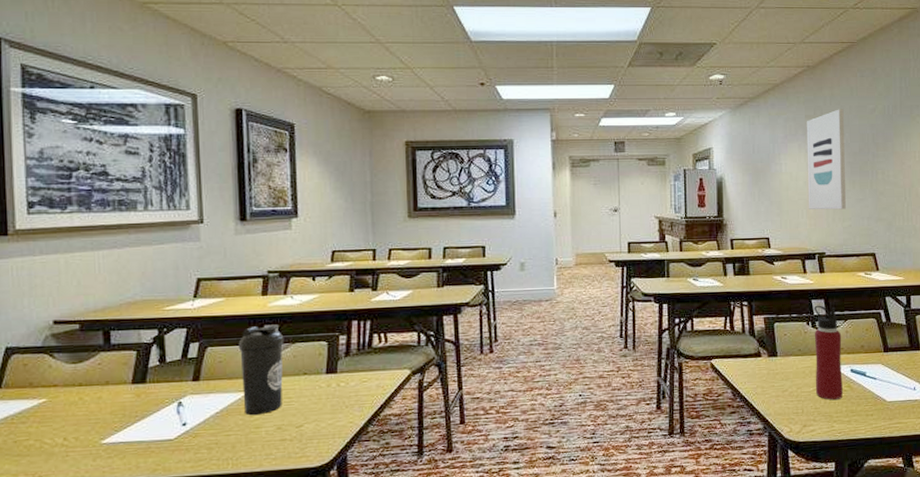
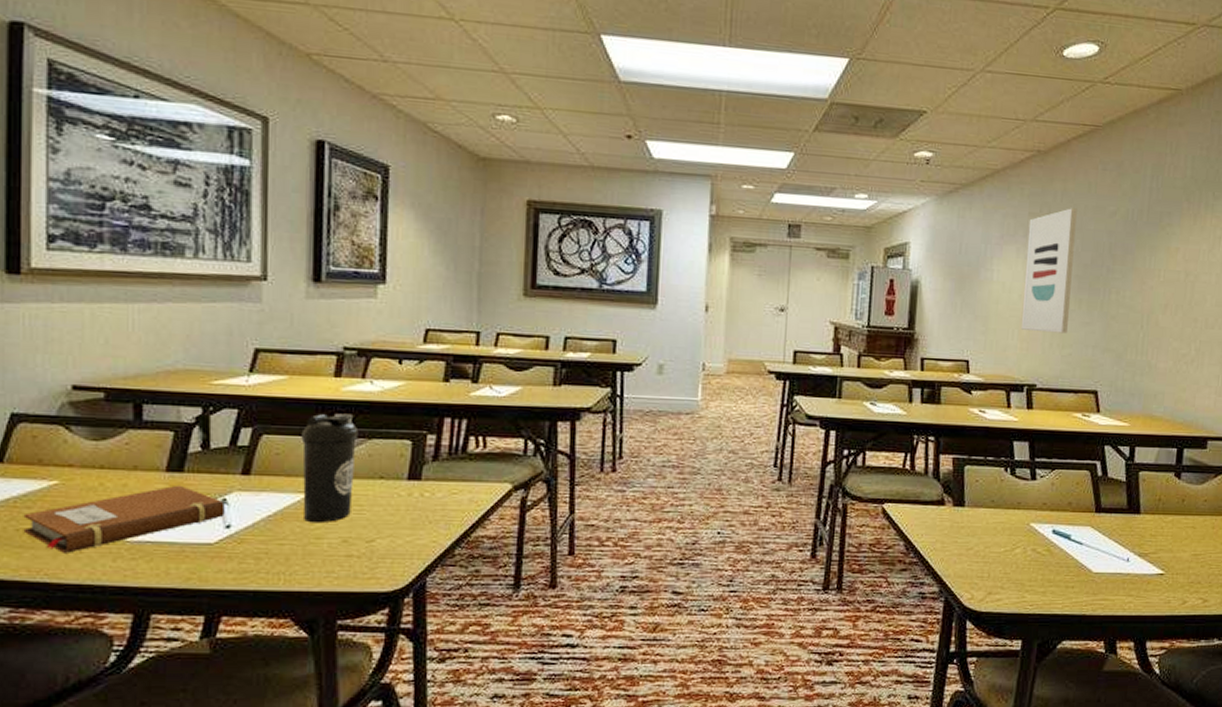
notebook: none [19,393,181,458] -> present [23,485,225,553]
water bottle: present [813,305,843,400] -> none [1007,448,1046,565]

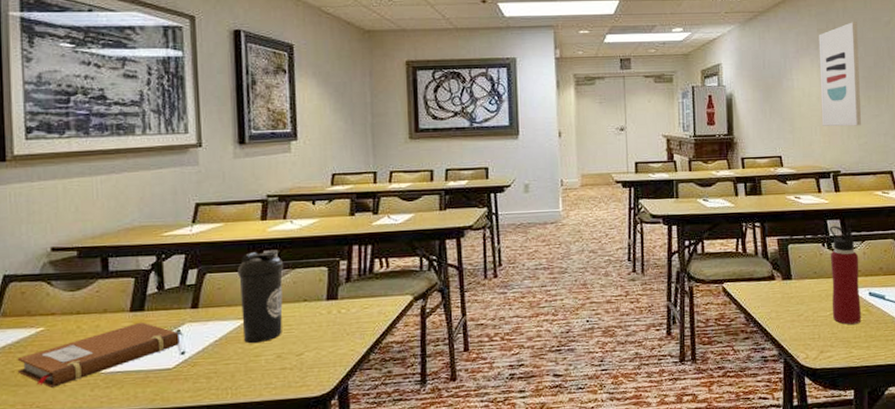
water bottle: none [1007,448,1046,565] -> present [829,225,861,325]

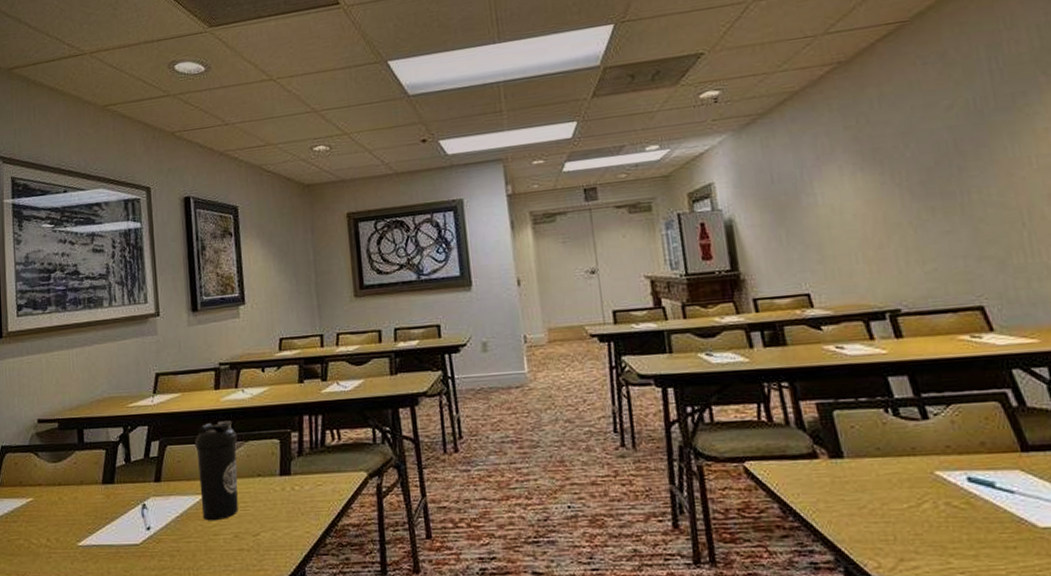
notebook: present [17,321,179,388] -> none [12,494,145,558]
wall art: present [818,22,861,127] -> none [845,111,925,251]
water bottle: present [829,225,861,325] -> none [892,384,960,523]

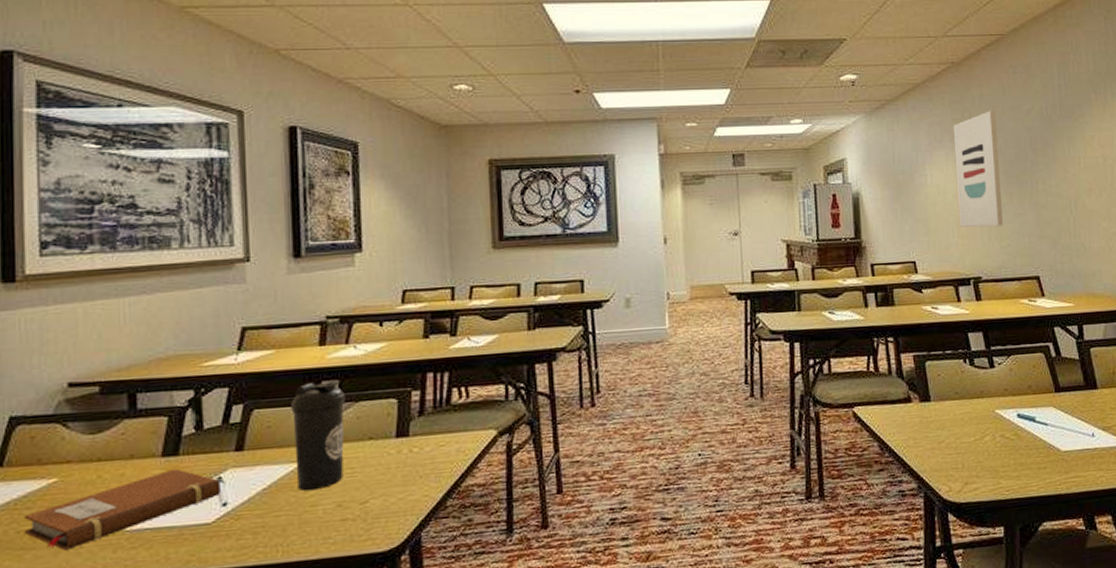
notebook: none [12,494,145,558] -> present [24,468,221,550]
wall art: none [845,111,925,251] -> present [953,110,1003,228]

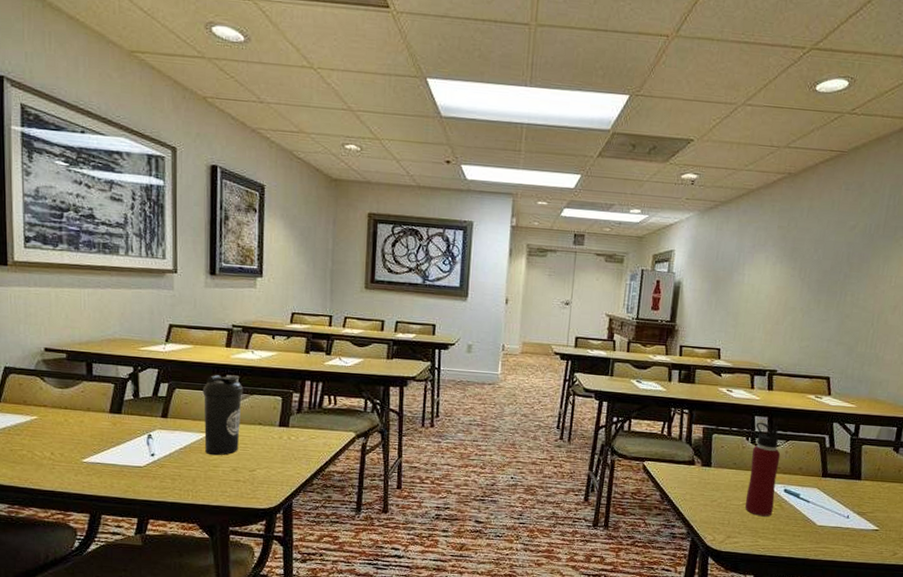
notebook: present [24,468,221,550] -> none [15,423,150,468]
wall art: present [953,110,1003,228] -> none [766,222,821,329]
water bottle: none [970,339,1010,452] -> present [745,422,781,517]

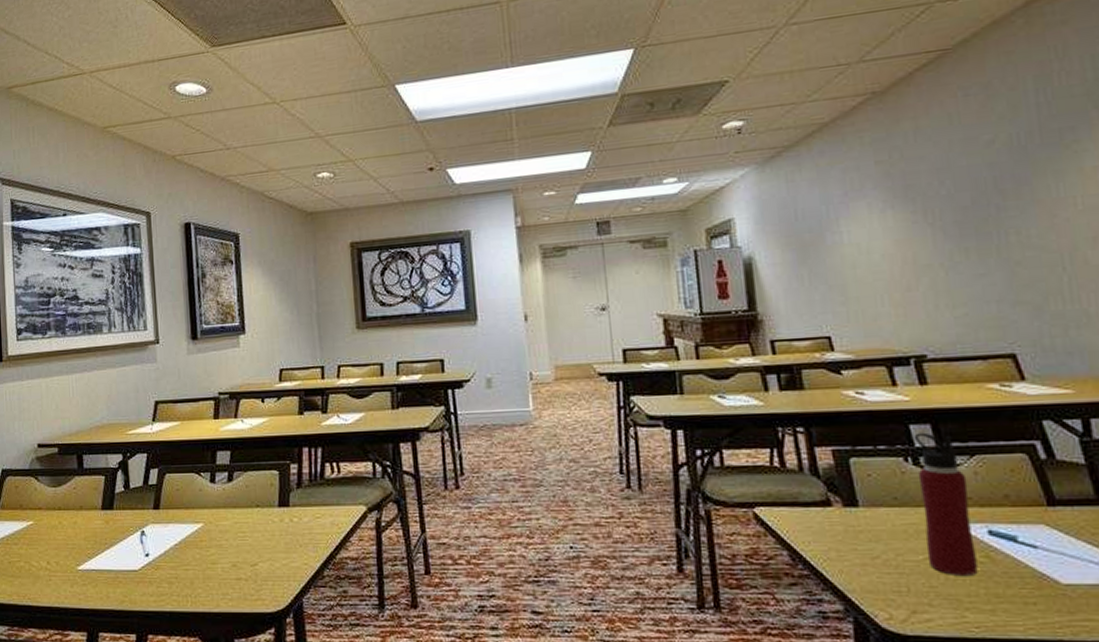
water bottle: present [202,375,244,456] -> none [193,452,237,550]

